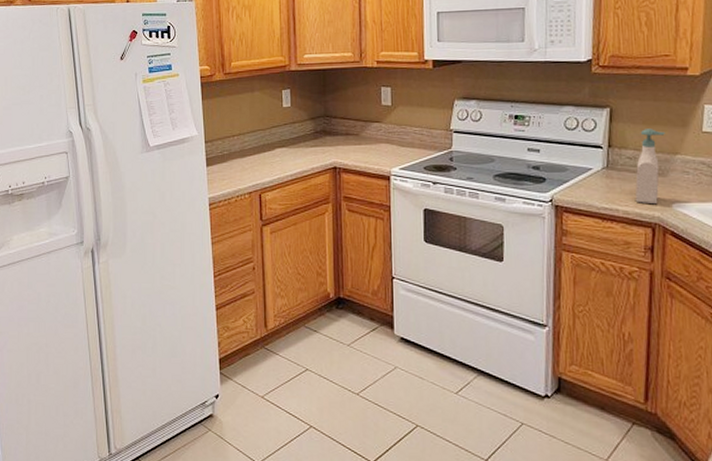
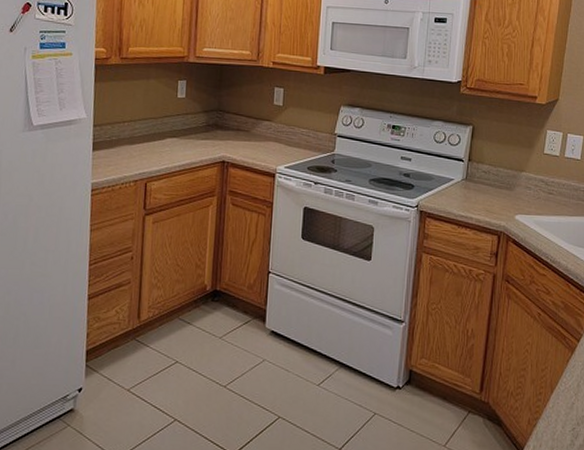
soap bottle: present [635,129,665,205] -> none [486,147,515,215]

